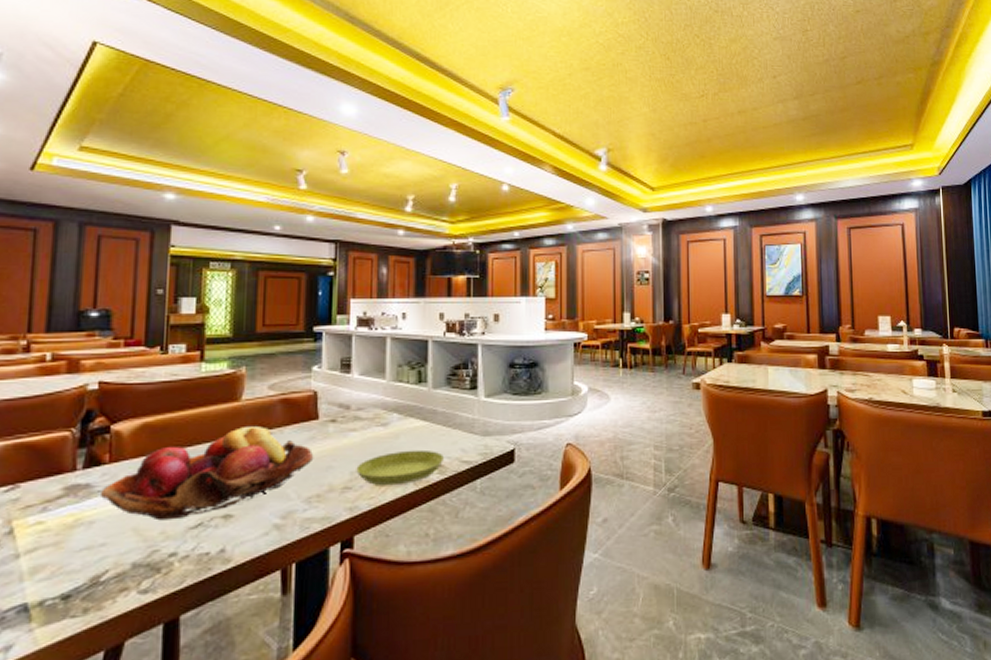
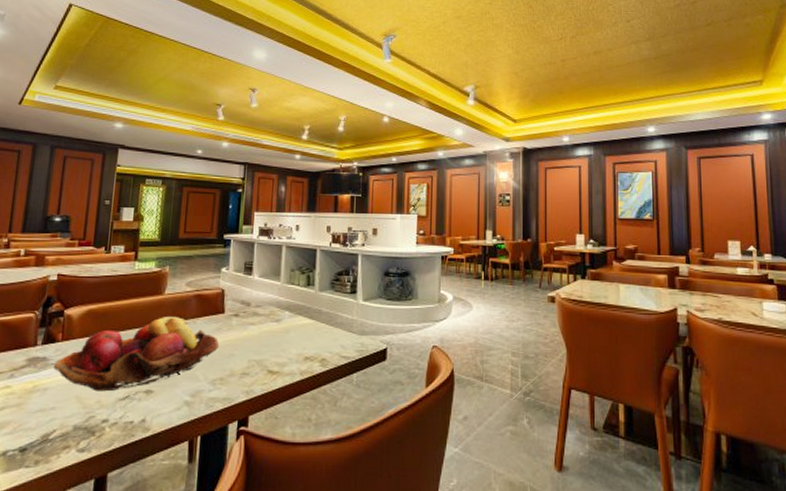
saucer: present [356,449,445,486] -> none [253,344,327,375]

